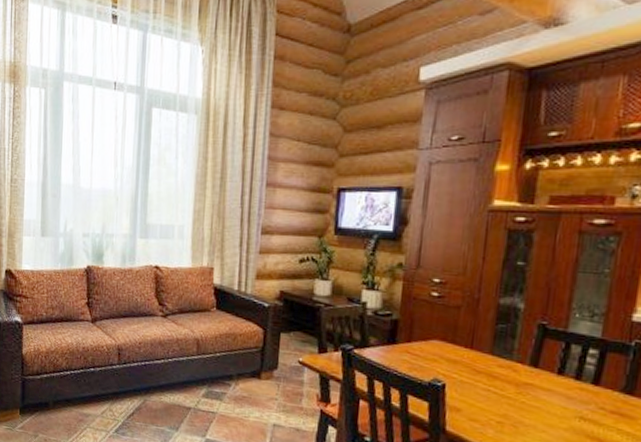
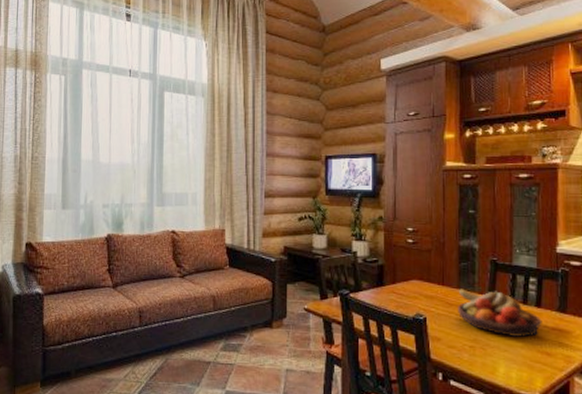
fruit bowl: none [487,354,599,418] -> present [458,289,542,337]

